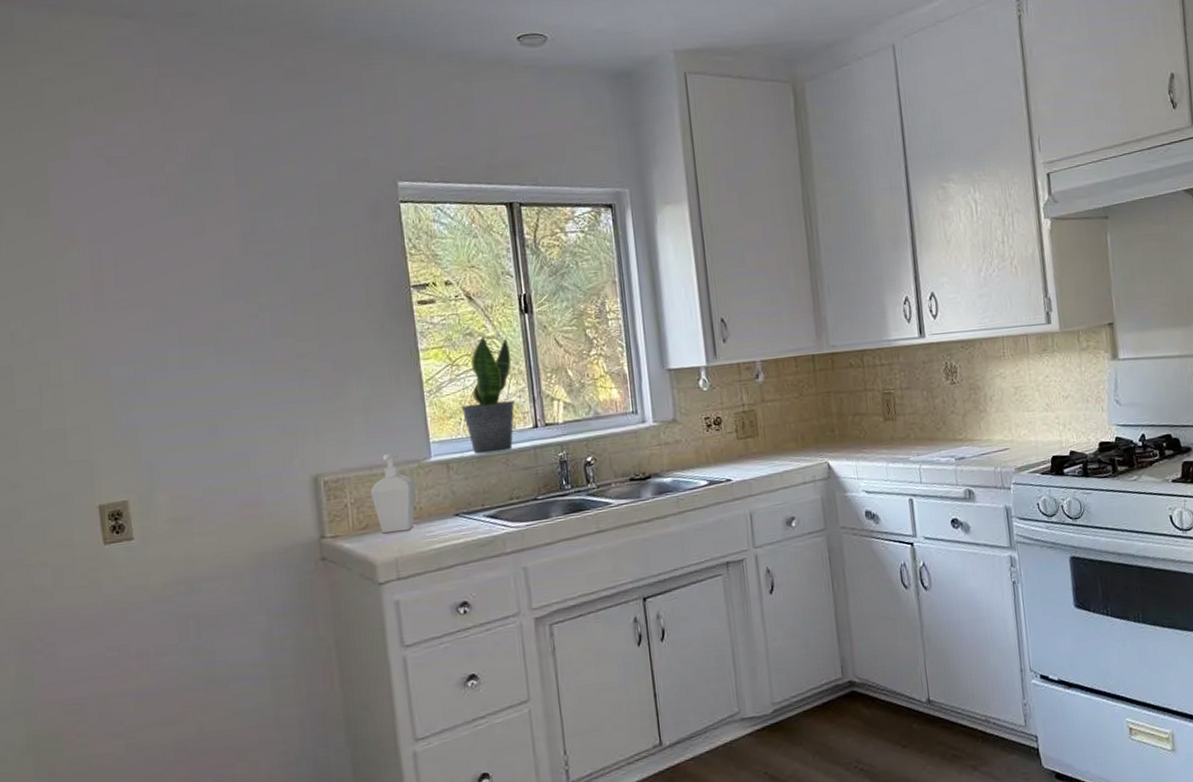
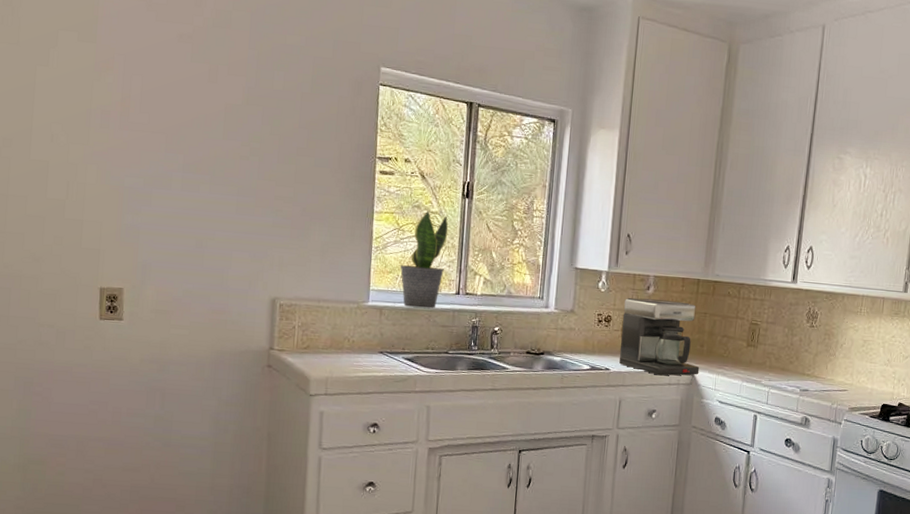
soap bottle: present [371,453,416,534] -> none [315,292,353,357]
coffee maker: none [733,384,836,476] -> present [619,297,700,376]

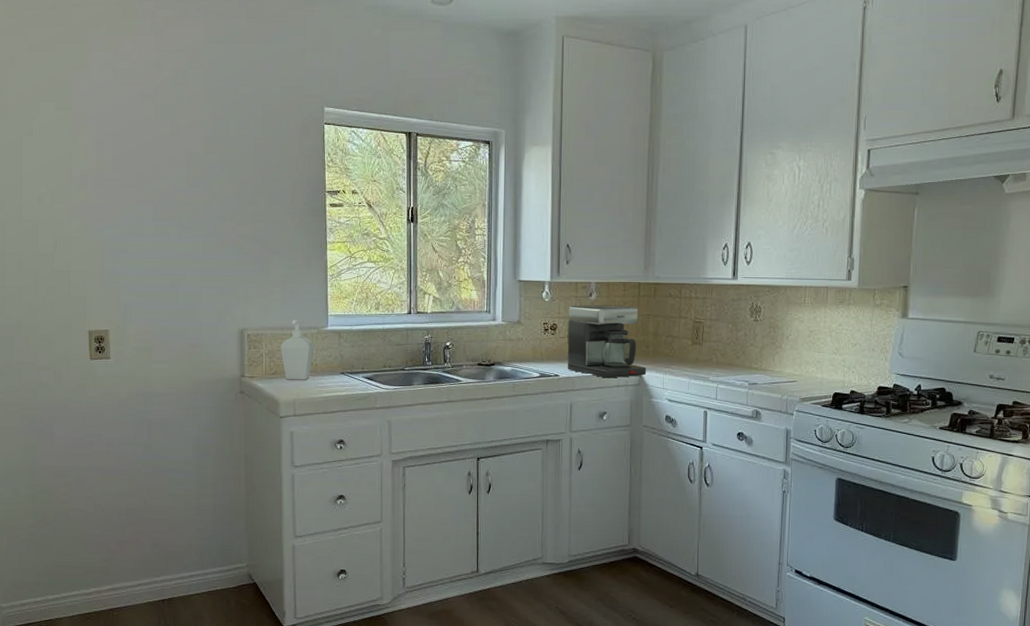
soap bottle: none [315,292,353,357] -> present [281,320,314,380]
potted plant: present [400,210,448,309] -> none [355,237,397,330]

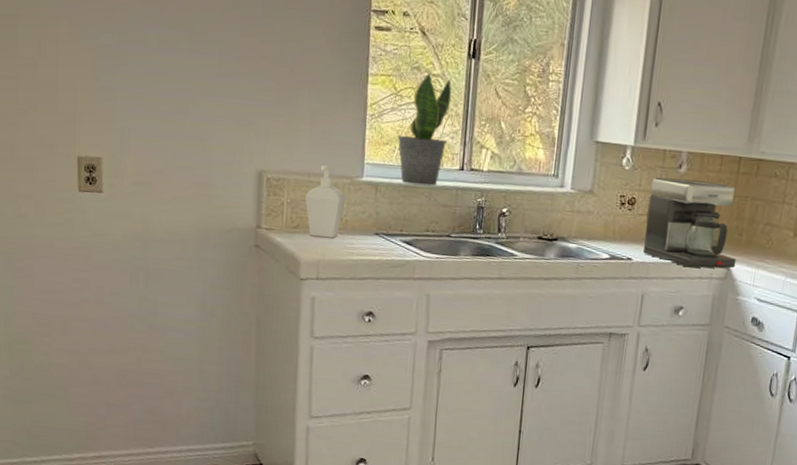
potted plant: none [355,237,397,330] -> present [398,73,452,187]

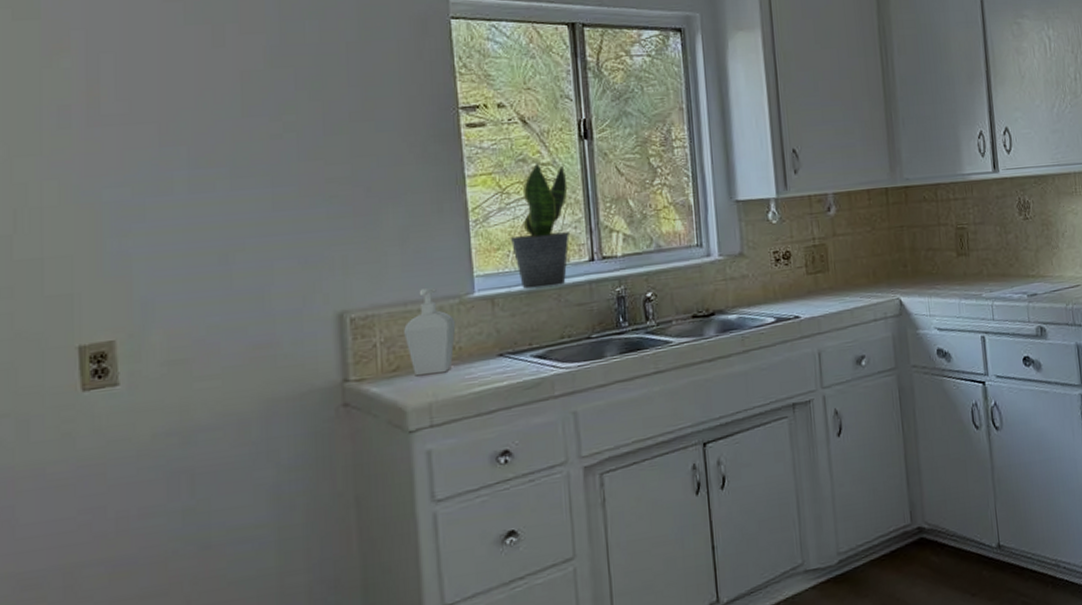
coffee maker: present [643,177,737,269] -> none [803,218,908,313]

